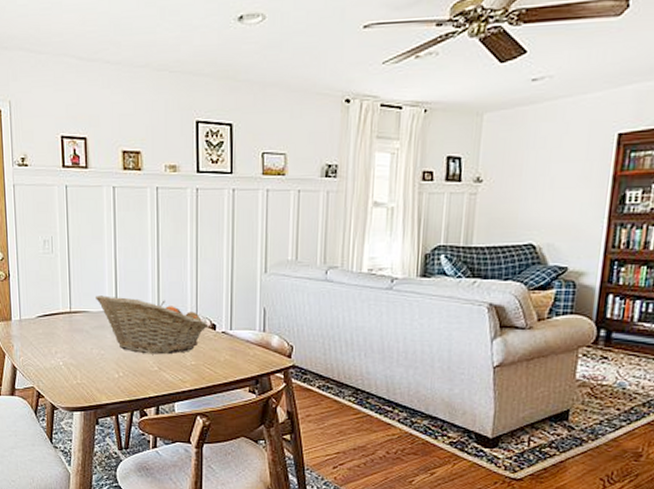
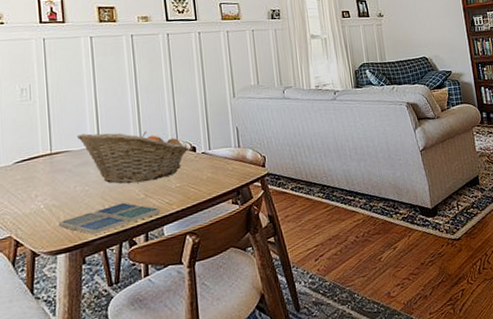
drink coaster: none [75,372,174,399] -> present [58,202,162,235]

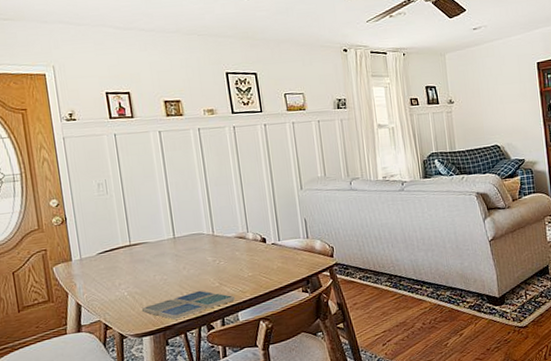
fruit basket: present [77,131,188,184] -> none [153,223,259,274]

